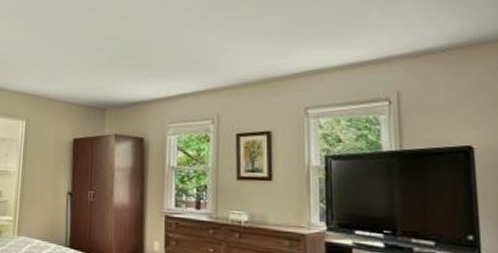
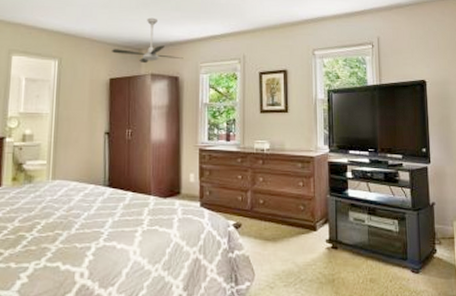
ceiling fan: none [76,76,149,124] -> present [112,17,184,64]

